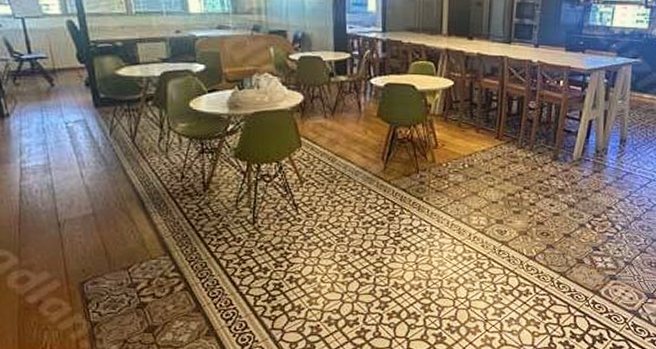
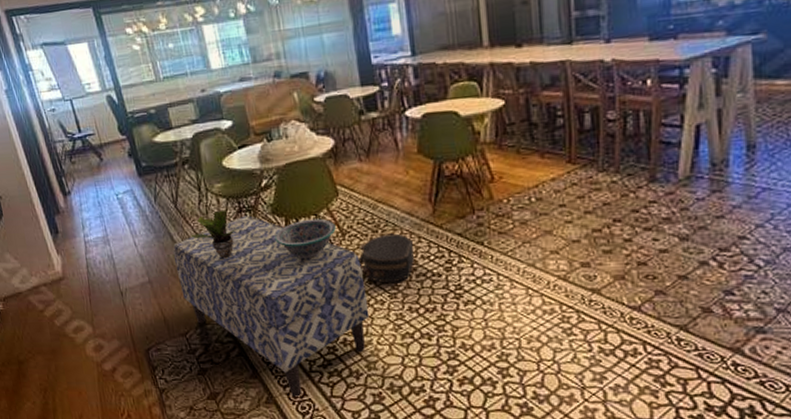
bench: none [124,157,317,329] -> present [172,215,370,397]
potted plant: none [146,149,199,197] -> present [190,209,240,259]
decorative bowl: none [235,165,295,202] -> present [275,218,336,260]
hat box: none [312,184,364,229] -> present [358,233,416,284]

